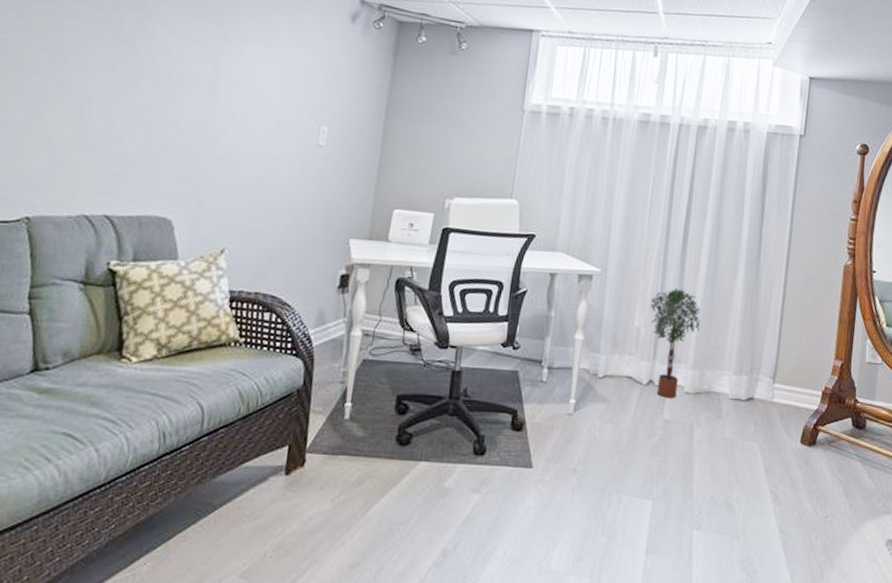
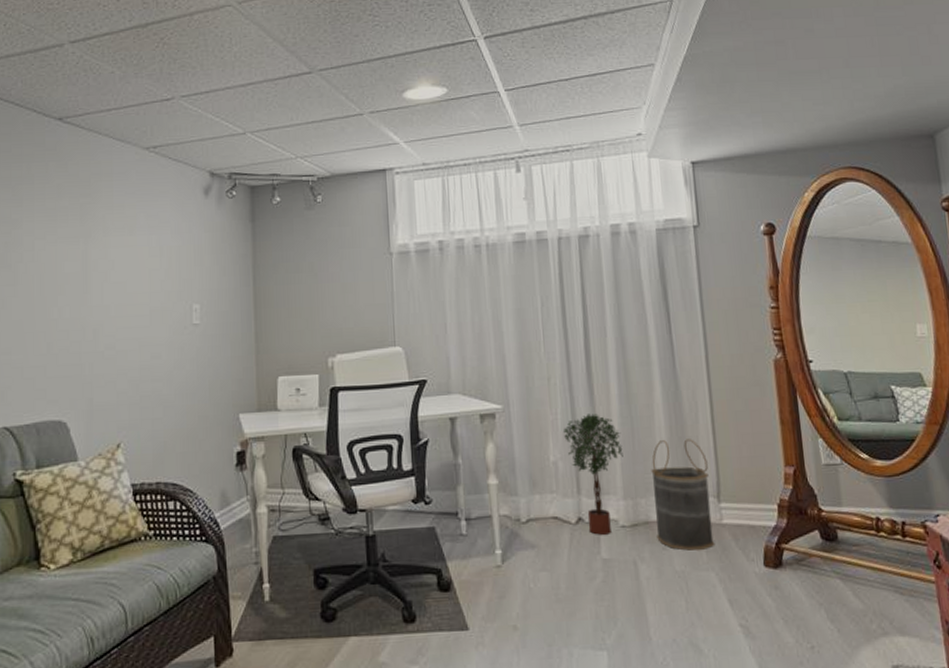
basket: none [715,321,771,422] -> present [651,439,715,551]

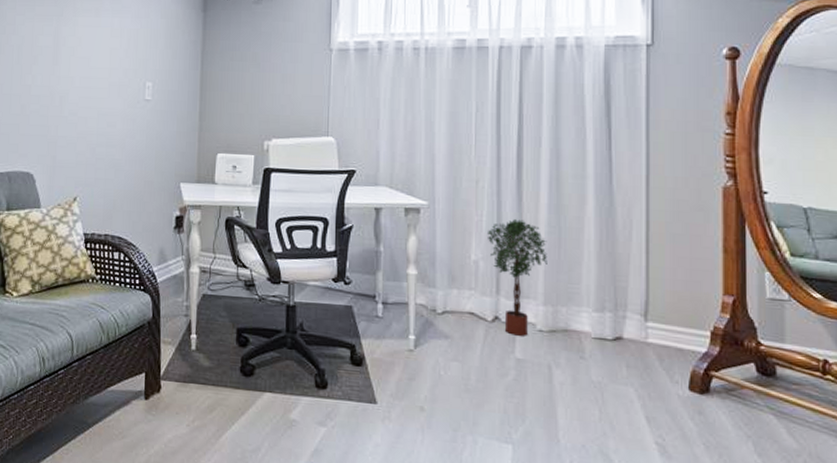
basket: present [651,439,715,551] -> none [575,253,637,365]

